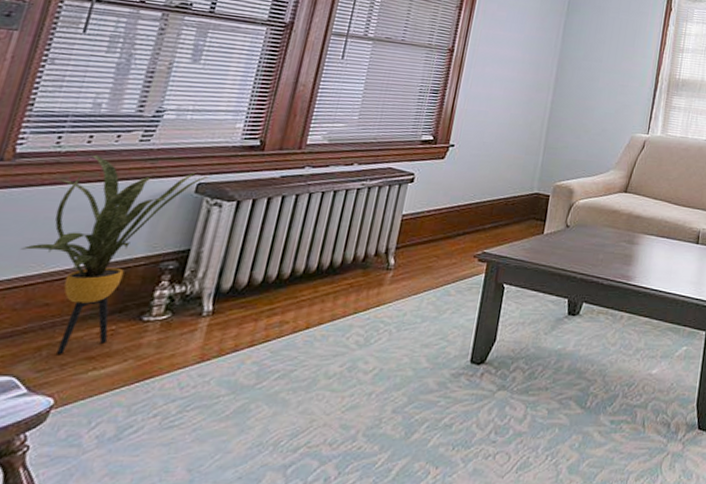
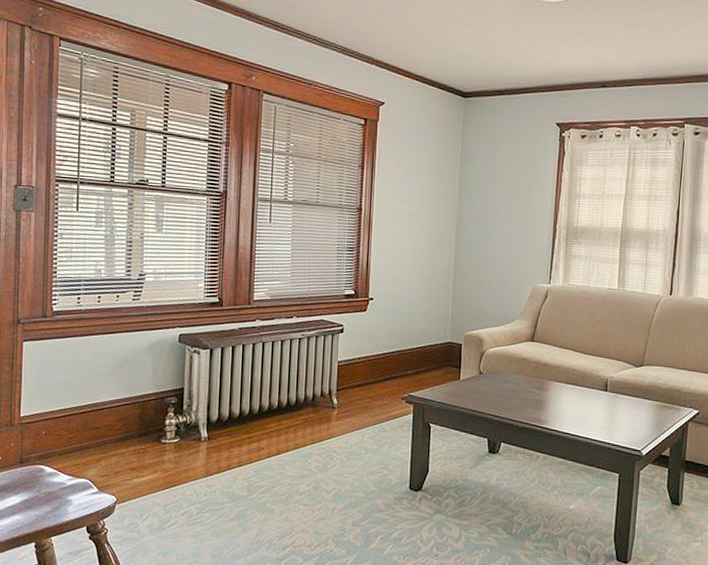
house plant: present [19,153,212,354] -> none [71,310,189,465]

